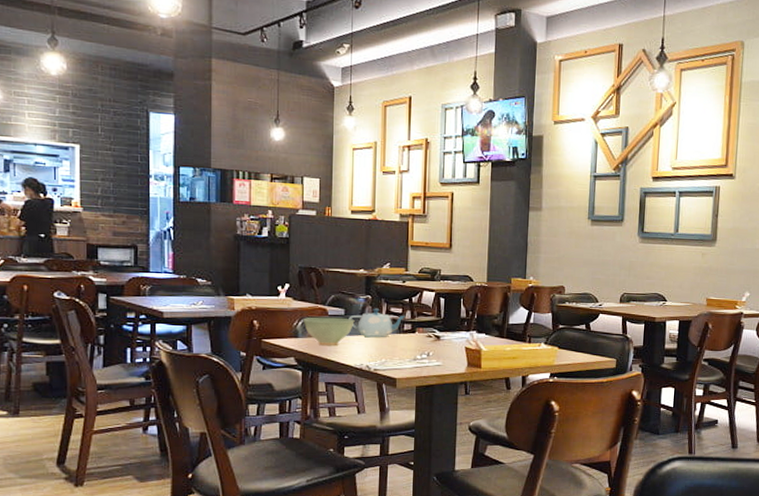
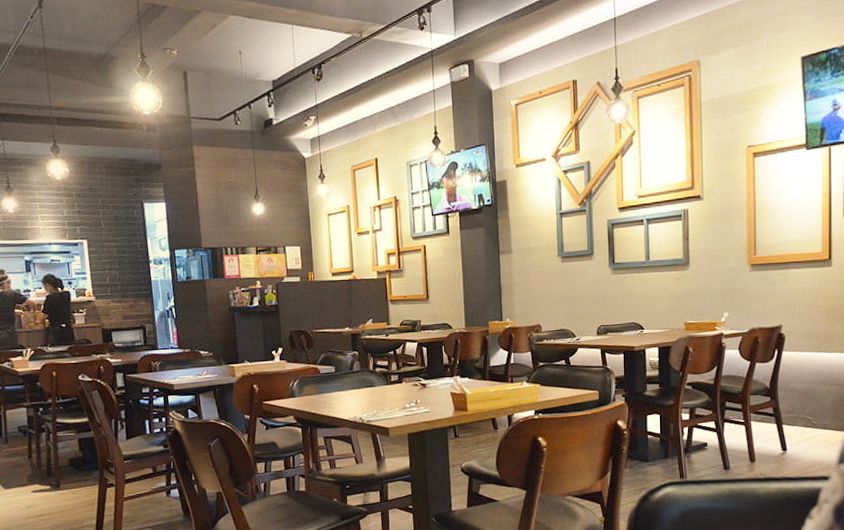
bowl: present [303,317,355,346] -> none [298,374,345,403]
teapot: present [349,308,406,338] -> none [339,363,392,391]

